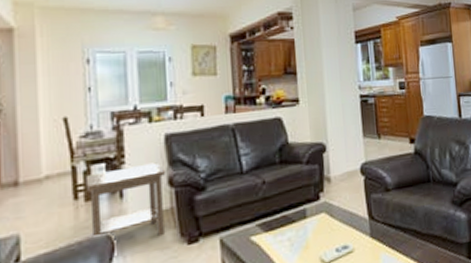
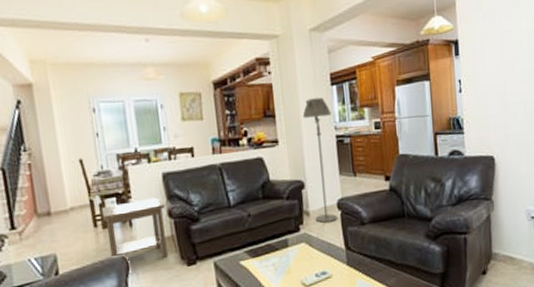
floor lamp: none [325,55,360,190] -> present [302,97,337,223]

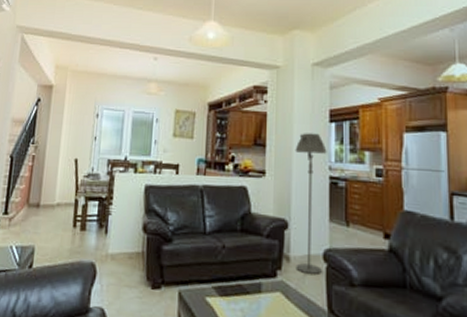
side table: present [101,197,168,259] -> none [81,208,141,275]

